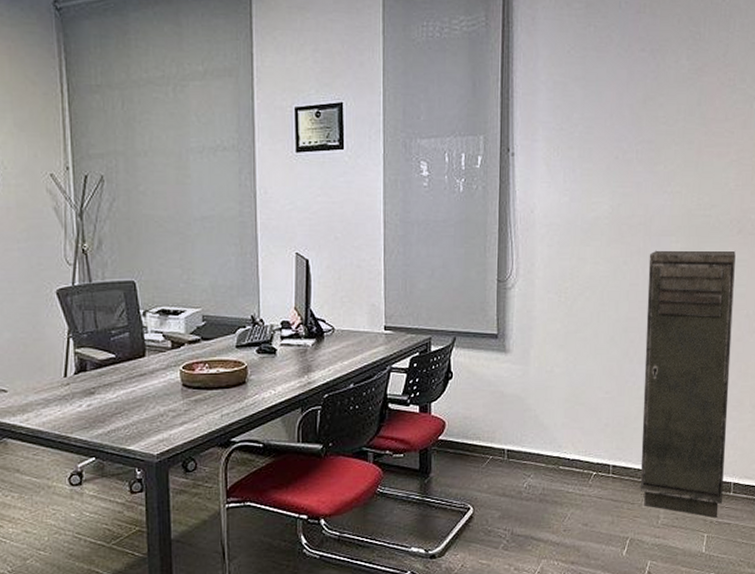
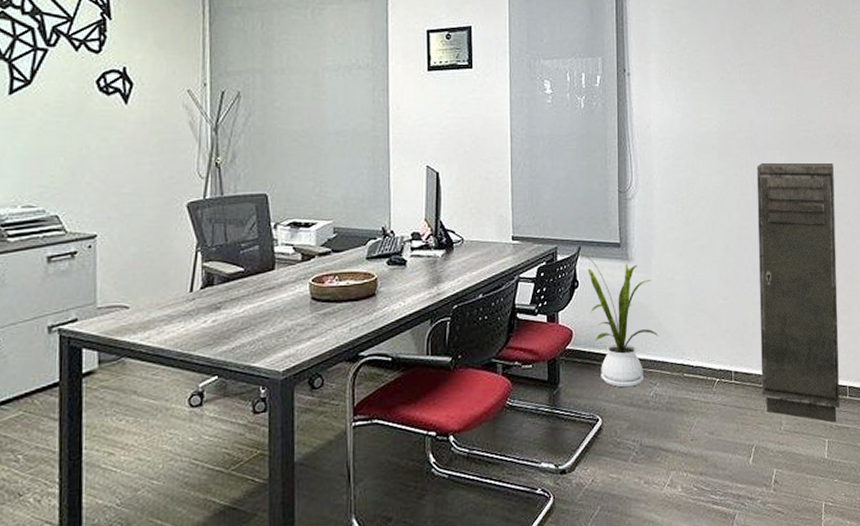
house plant: none [452,342,535,478] -> present [577,251,659,388]

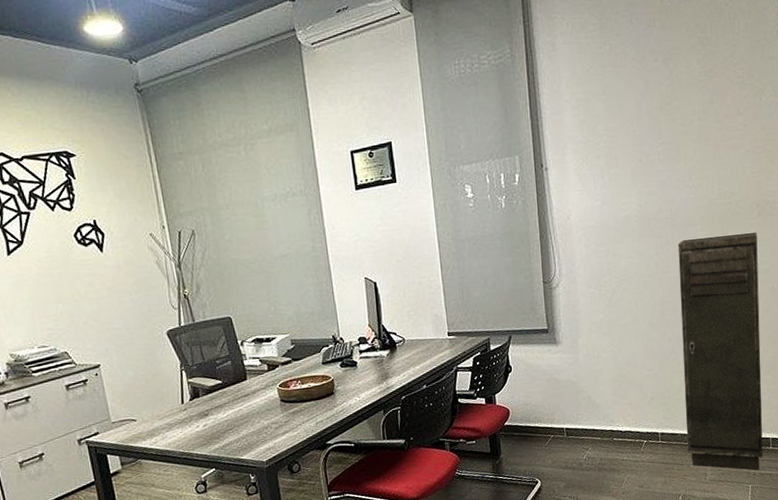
house plant: present [577,251,659,388] -> none [508,340,589,454]

